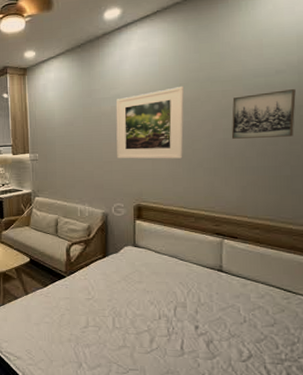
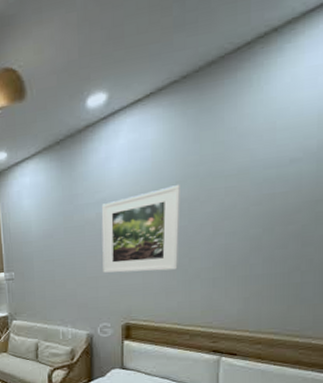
wall art: present [231,89,296,139] -> none [234,181,312,244]

